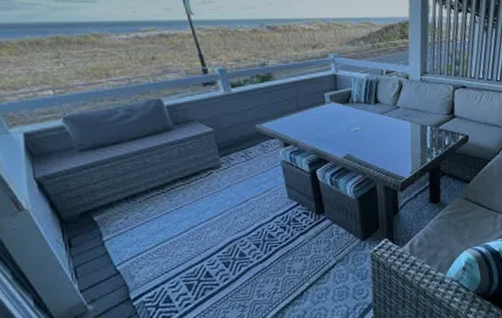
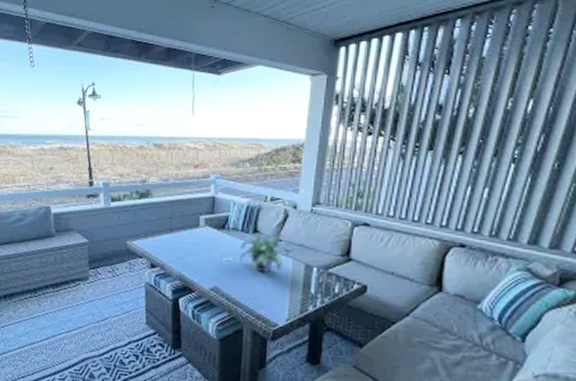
potted plant: none [365,102,407,137] -> present [240,234,290,272]

